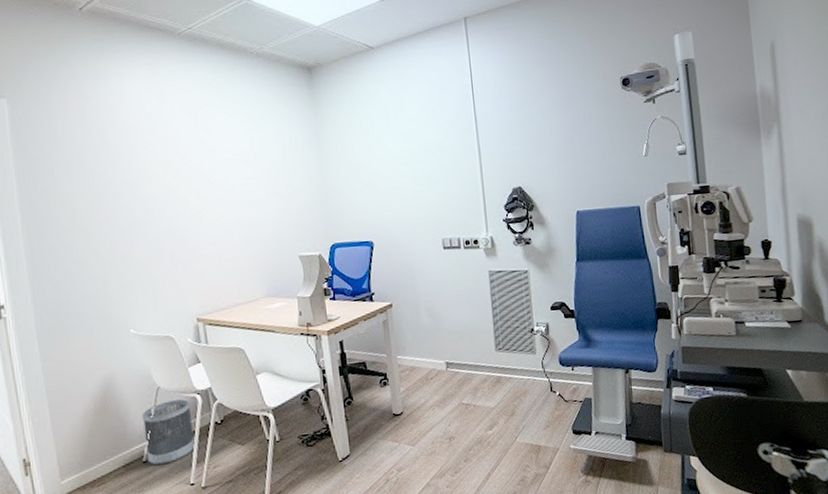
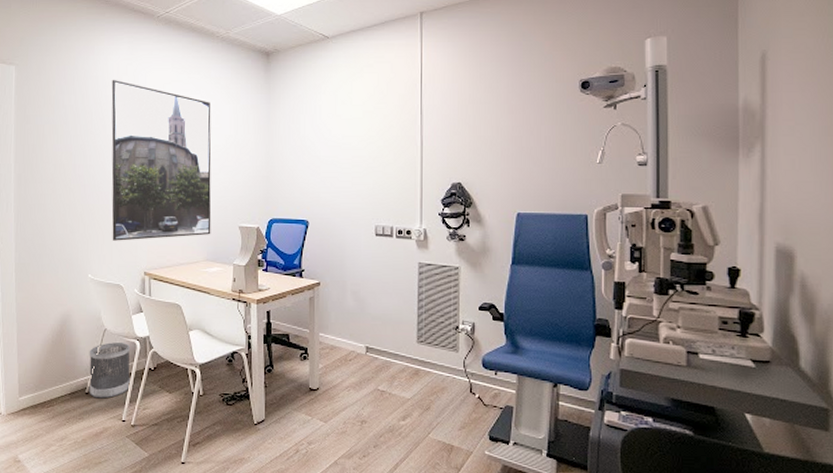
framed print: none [132,107,269,289] -> present [111,79,211,241]

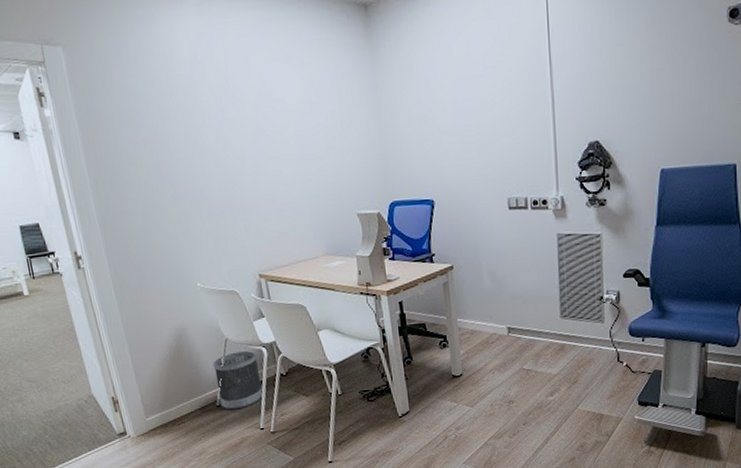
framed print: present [111,79,211,241] -> none [183,53,327,244]

